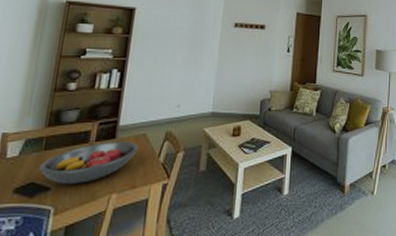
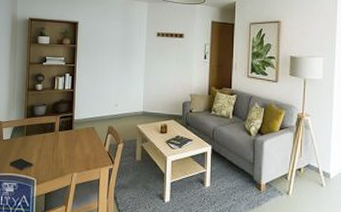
fruit bowl: present [39,141,139,184] -> none [24,132,90,163]

